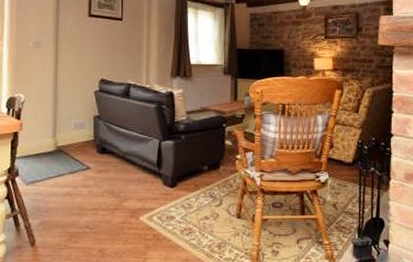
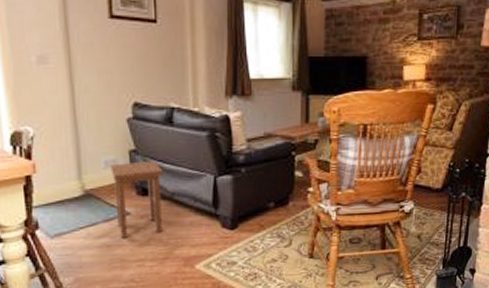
stool: none [78,125,119,189] -> present [110,160,163,238]

